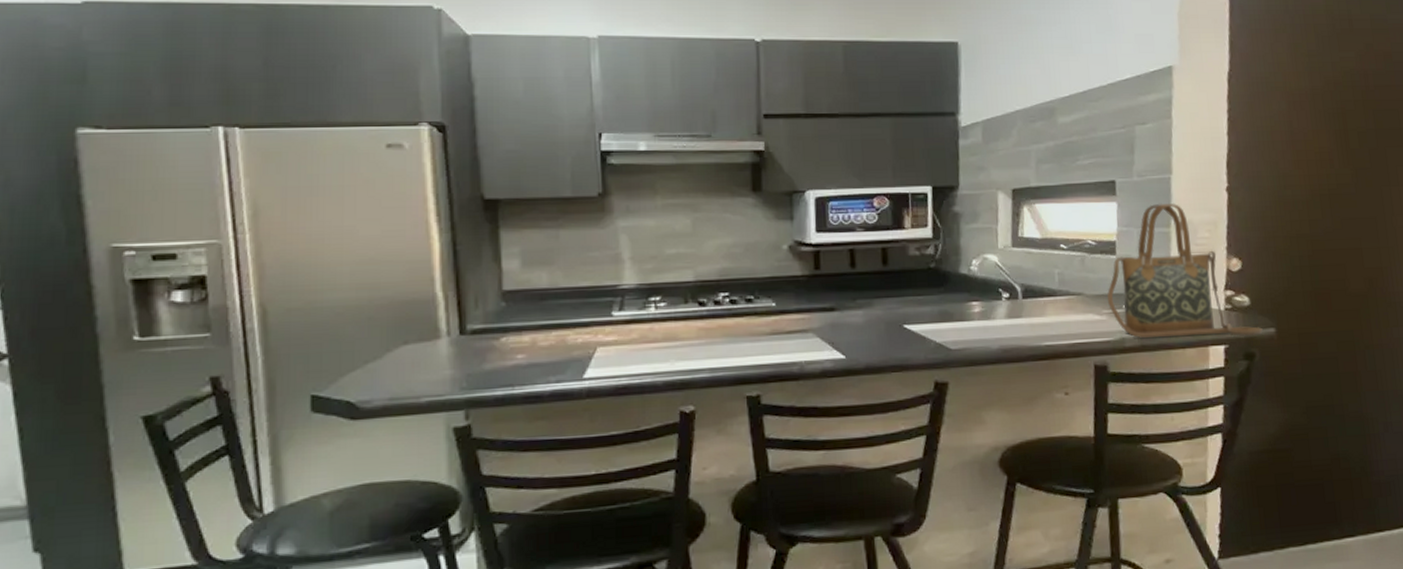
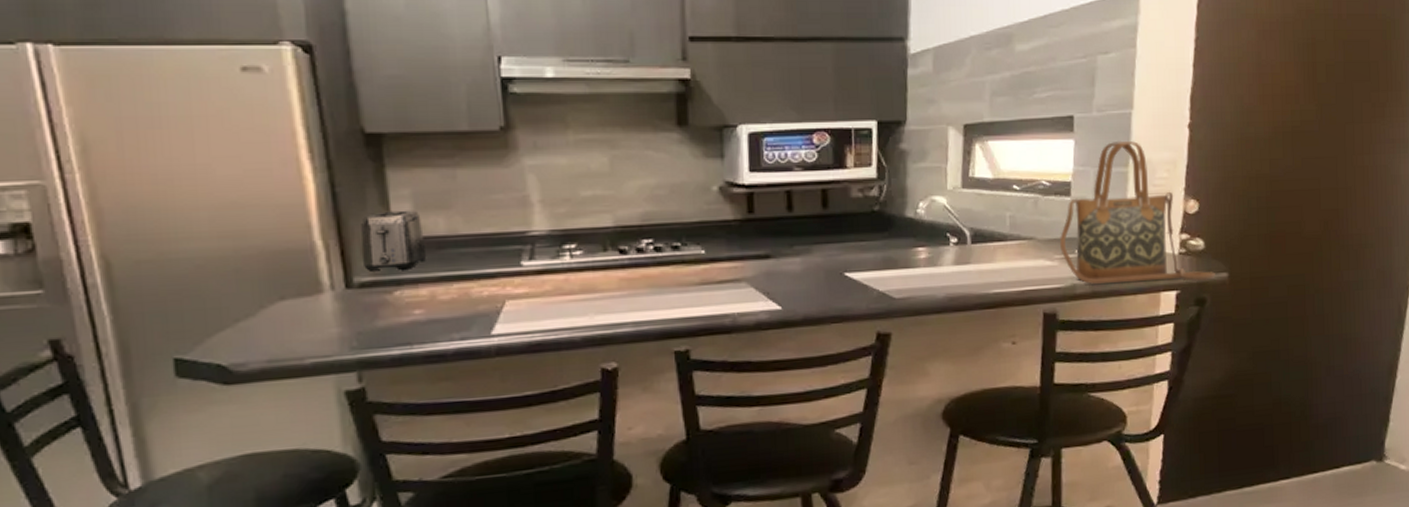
toaster: none [476,265,531,320] -> present [362,210,427,271]

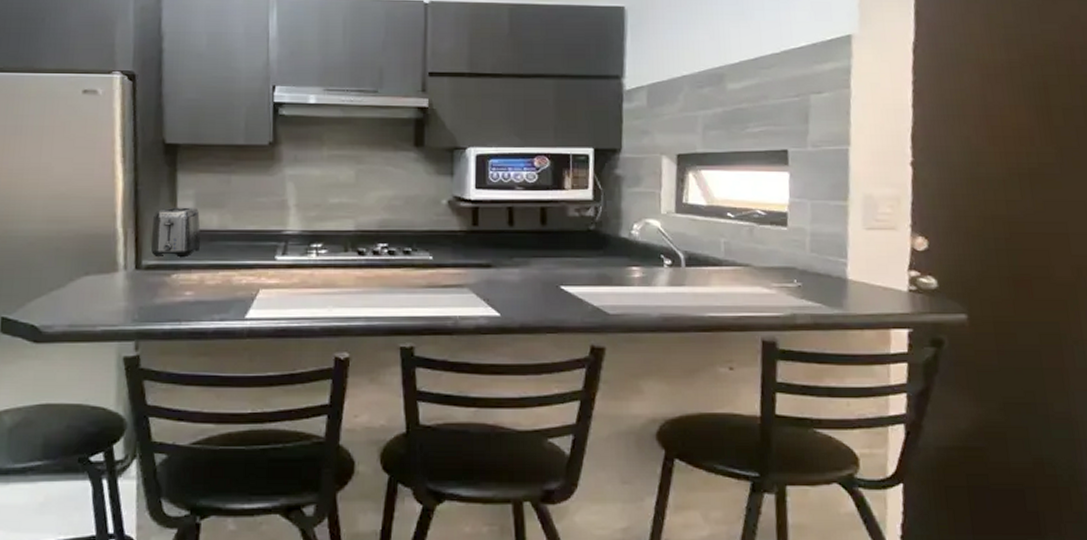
handbag: present [1060,140,1215,284] -> none [777,175,952,322]

